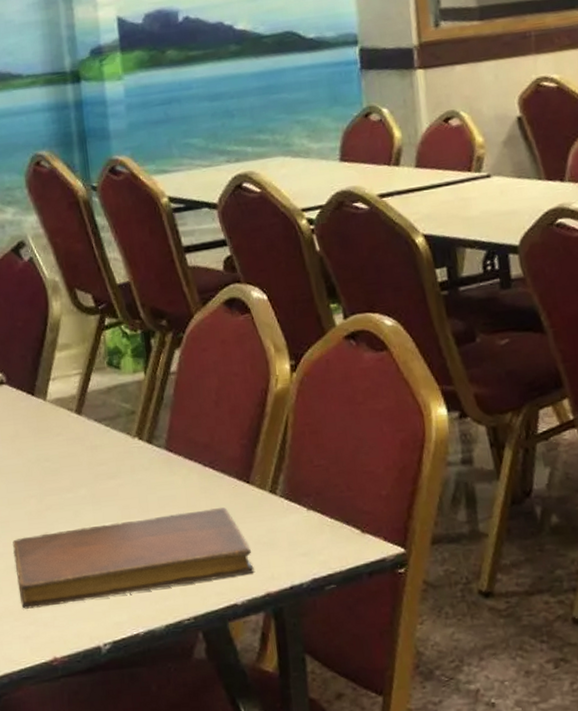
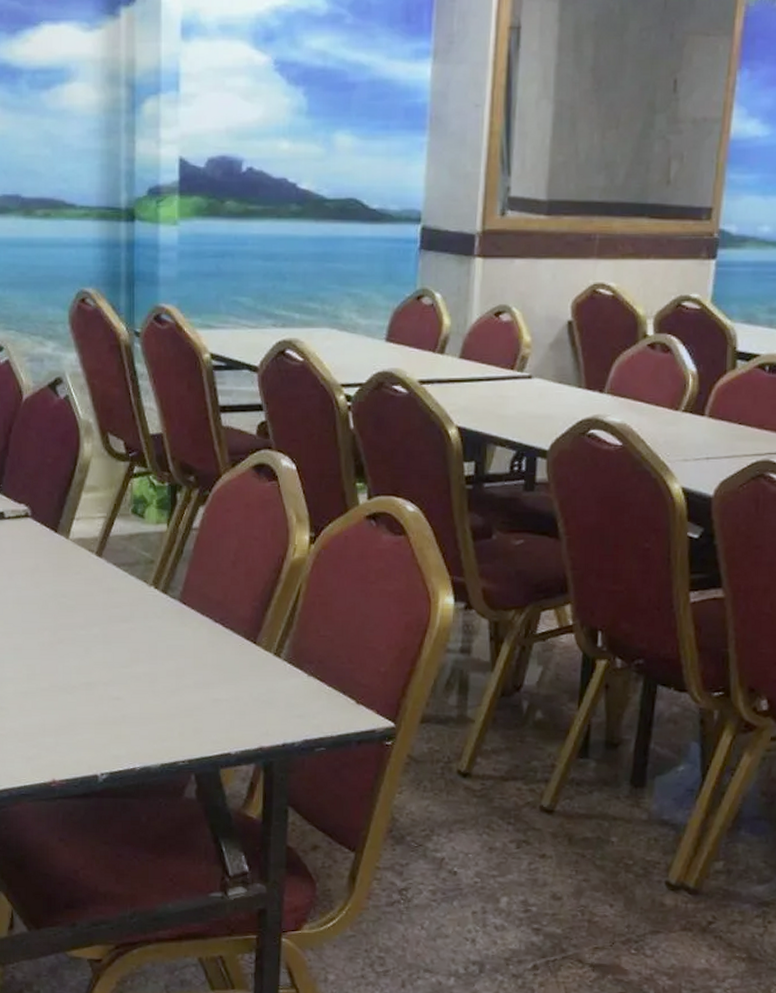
notebook: present [12,507,254,609] -> none [23,663,250,733]

